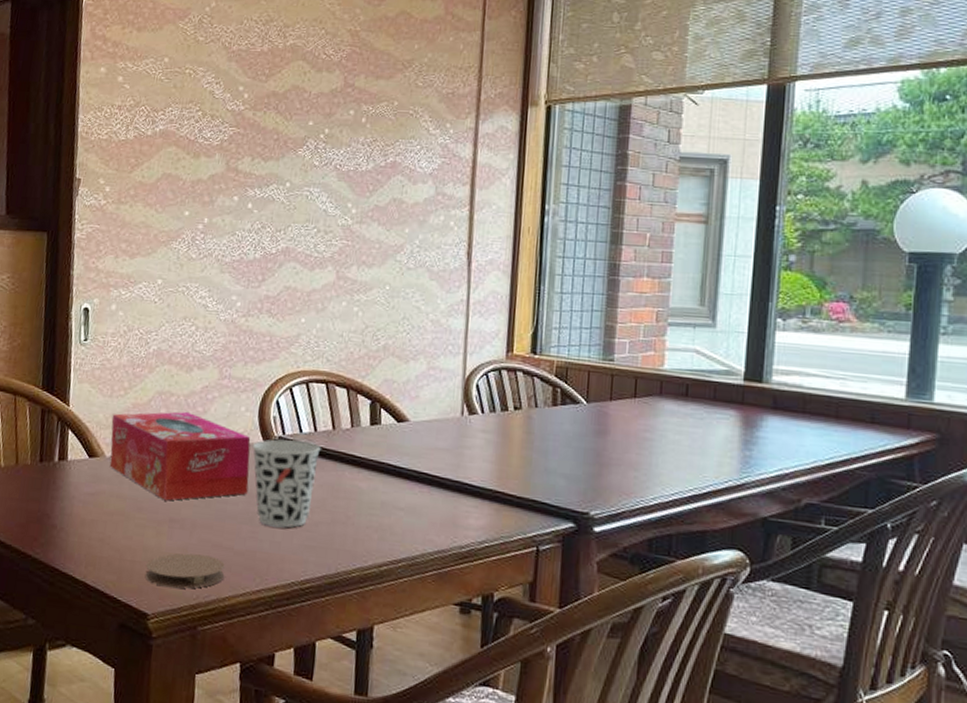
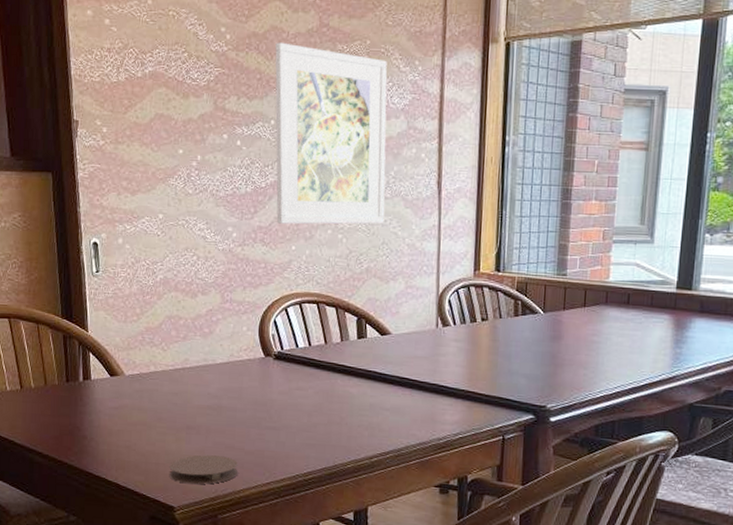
tissue box: present [109,411,251,501] -> none [127,333,254,411]
cup: present [252,439,321,528] -> none [254,354,316,430]
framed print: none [286,102,416,297] -> present [275,42,388,225]

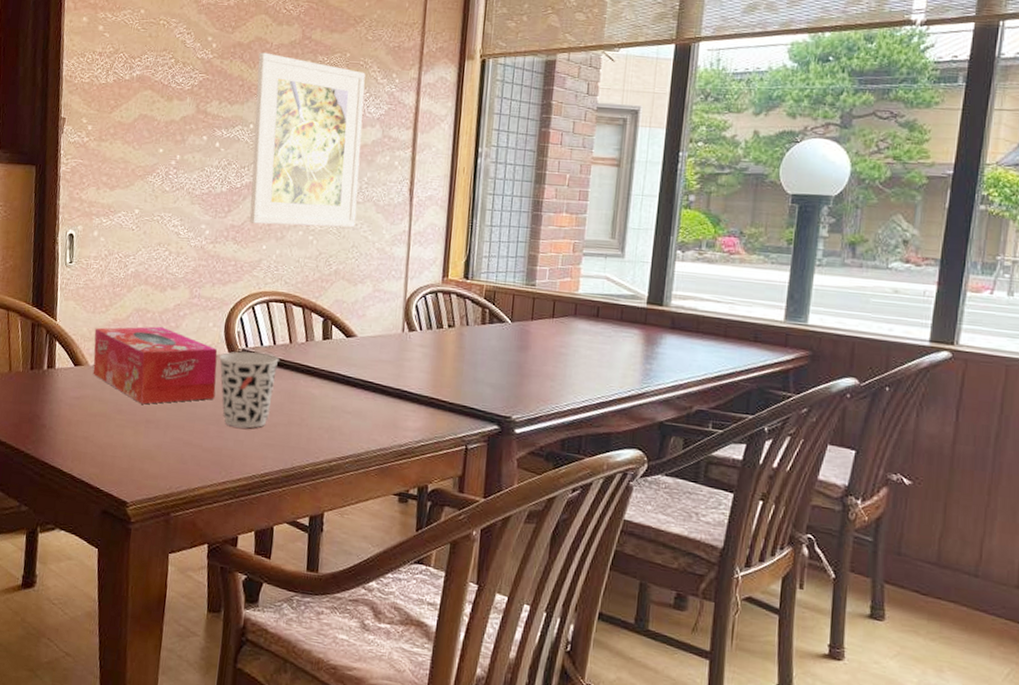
tissue box: none [127,333,254,411] -> present [92,326,218,404]
coaster: present [169,454,239,485] -> none [124,449,195,481]
cup: none [254,354,316,430] -> present [218,351,279,429]

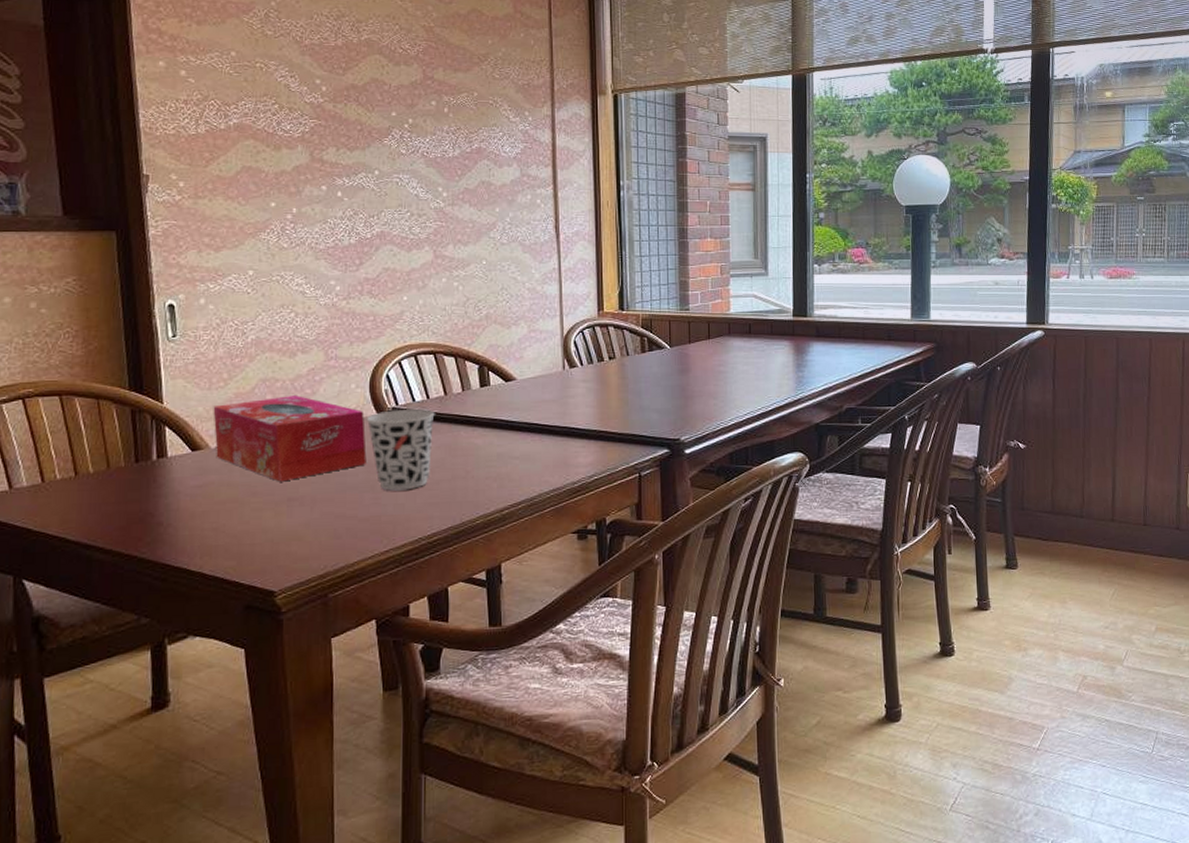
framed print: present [249,52,366,228] -> none [376,94,502,274]

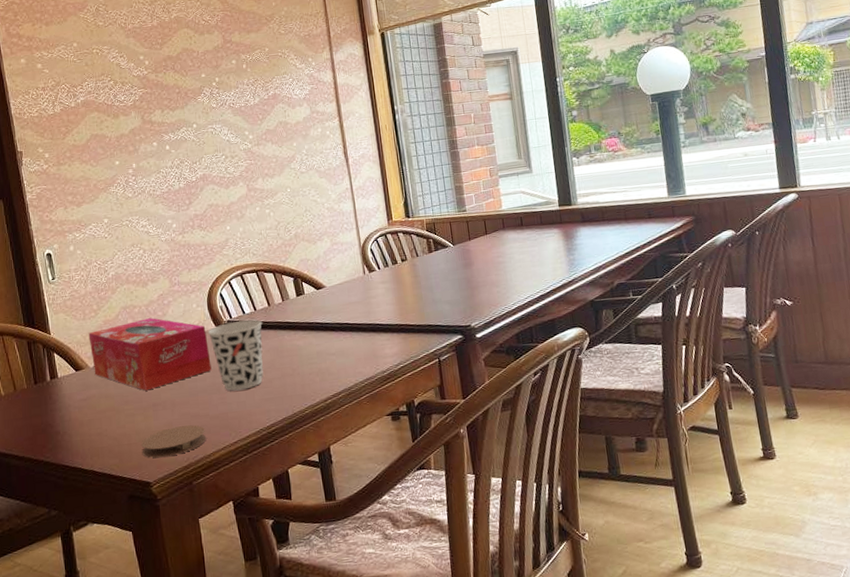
coaster: none [267,527,351,563] -> present [141,425,207,458]

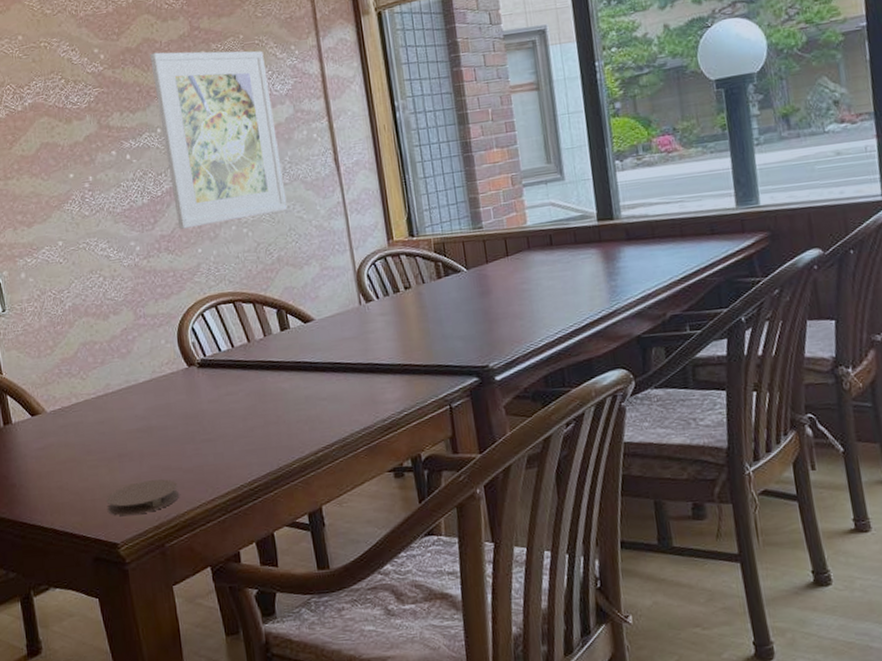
tissue box: present [88,318,212,391] -> none [44,355,184,440]
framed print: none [188,60,304,210] -> present [150,50,288,229]
cup: present [207,319,264,391] -> none [178,358,244,441]

